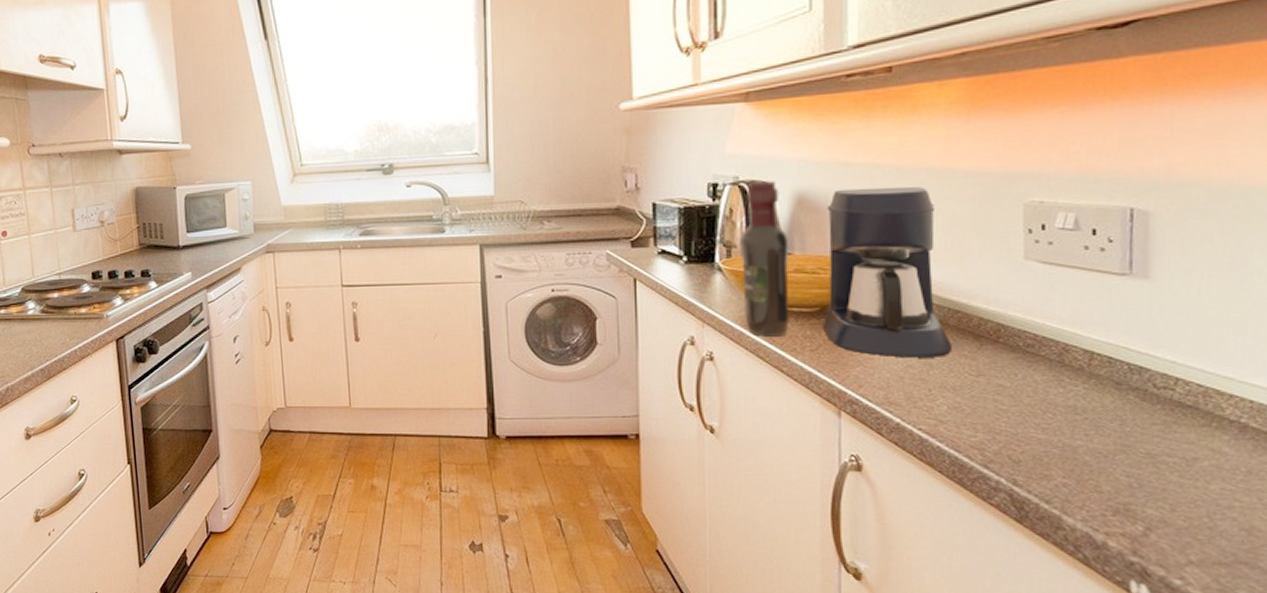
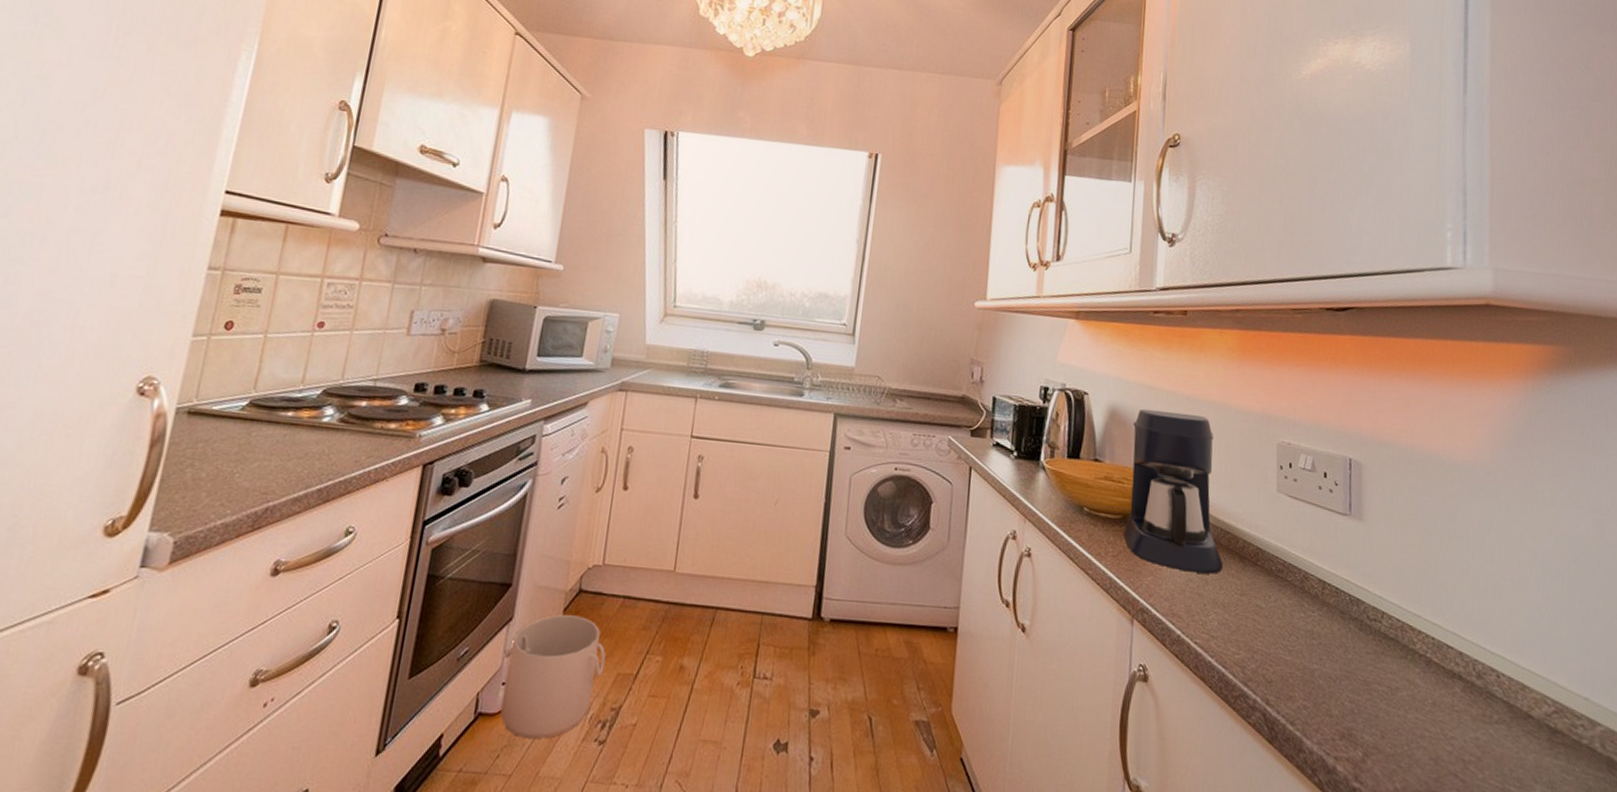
bucket: none [220,451,305,550] -> present [500,614,606,740]
wine bottle: present [740,181,790,337] -> none [1060,390,1102,540]

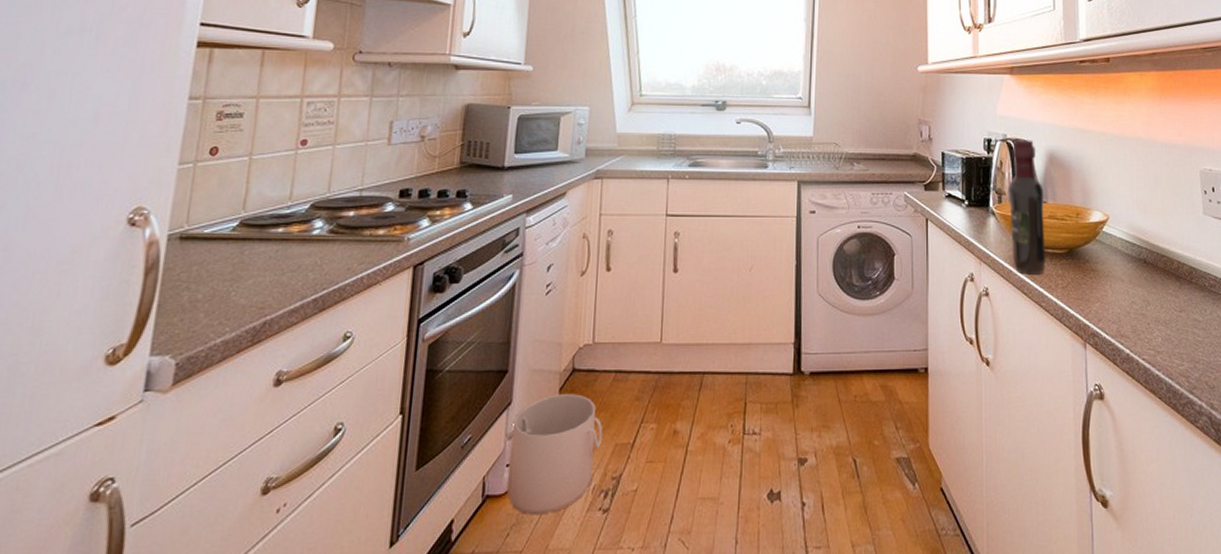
wine bottle: none [1060,390,1102,540] -> present [1008,140,1046,275]
coffee maker: present [1123,408,1224,574] -> none [1070,150,1162,295]

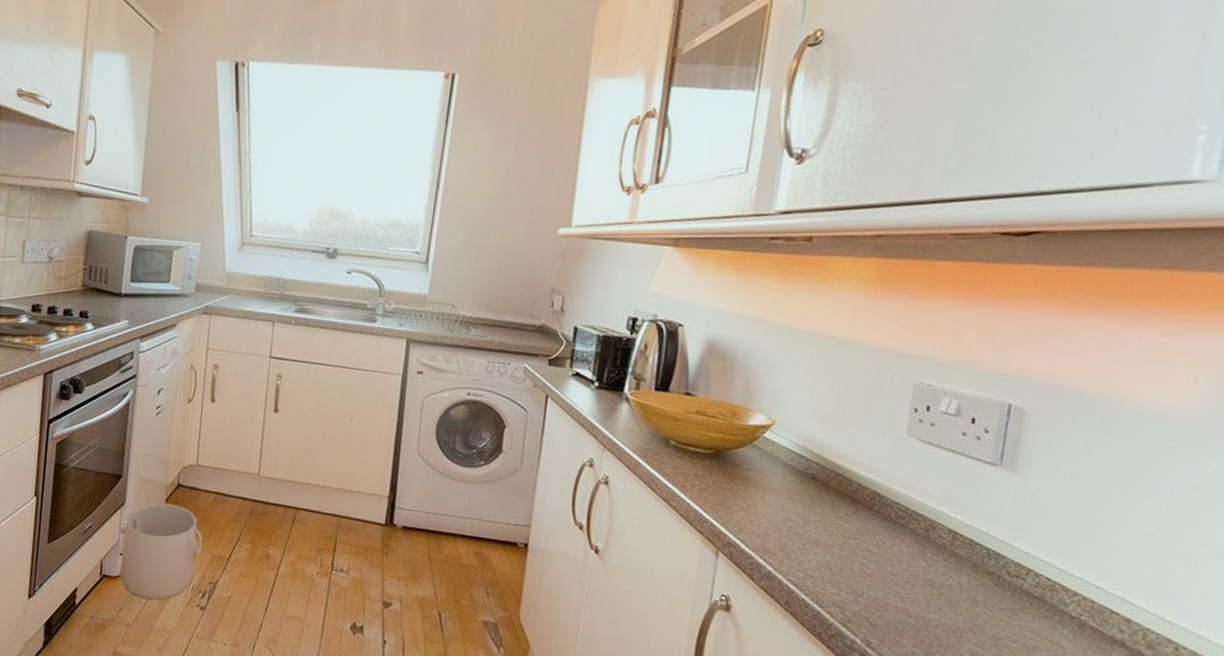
wine bottle: present [1008,140,1046,275] -> none [643,322,696,472]

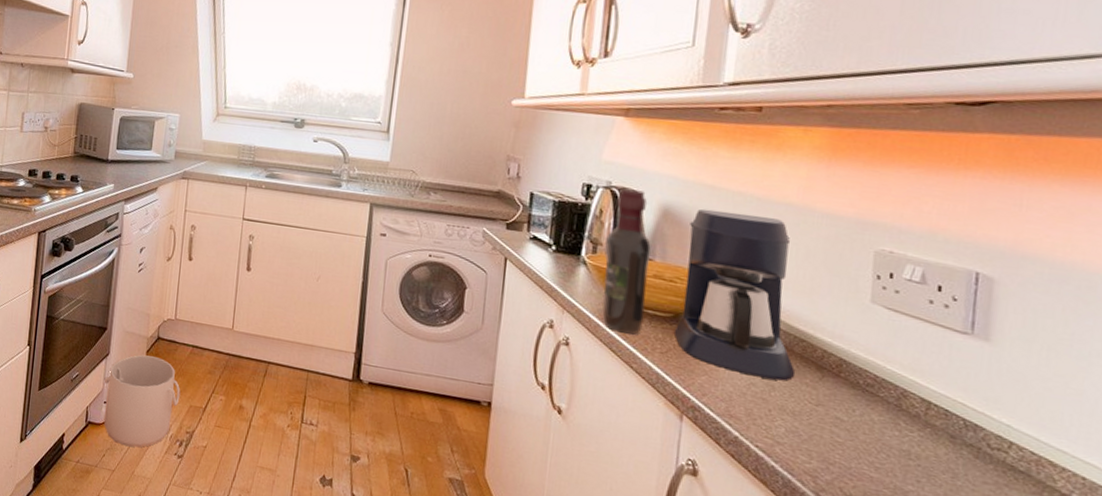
wine bottle: none [643,322,696,472] -> present [602,188,652,335]
coffee maker: none [713,342,832,516] -> present [673,209,796,381]

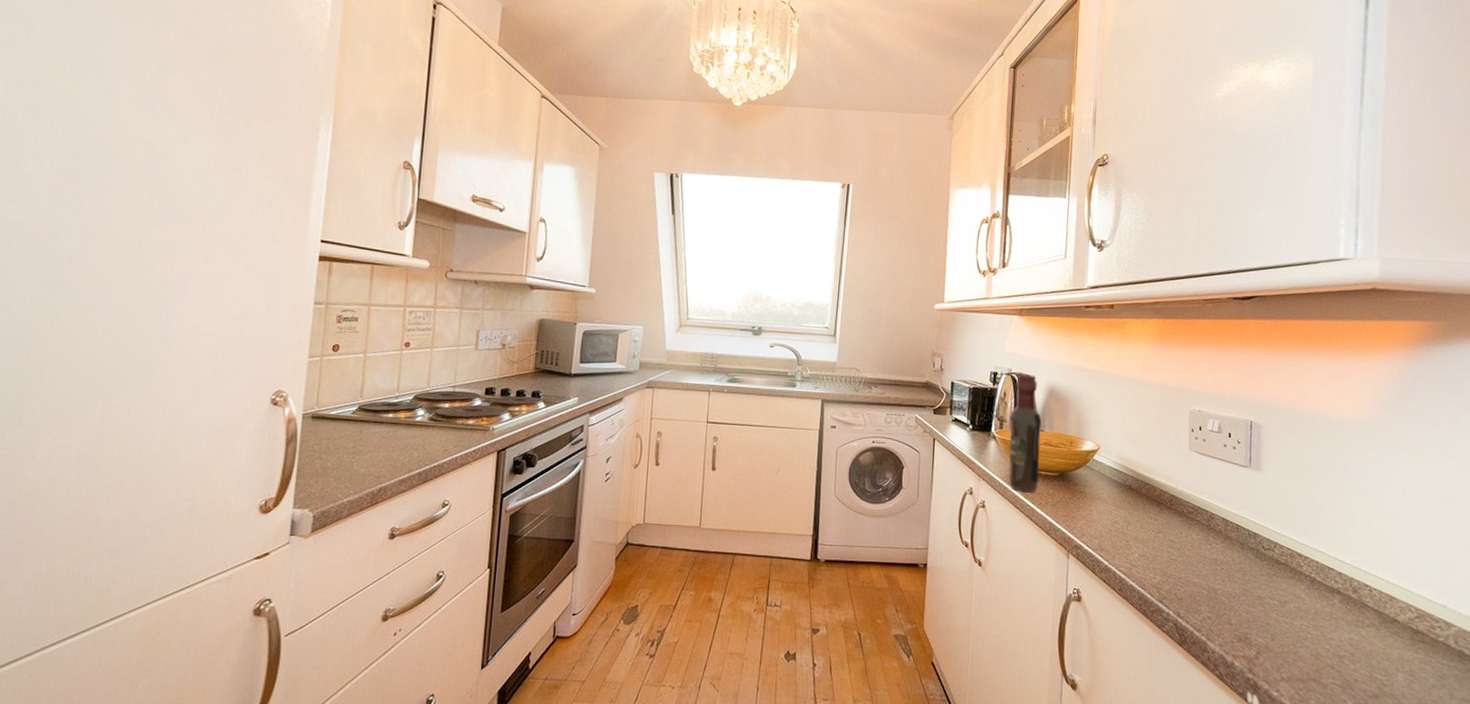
bucket: present [104,354,181,448] -> none [573,562,651,655]
coffee maker: present [673,209,796,381] -> none [1060,387,1143,517]

